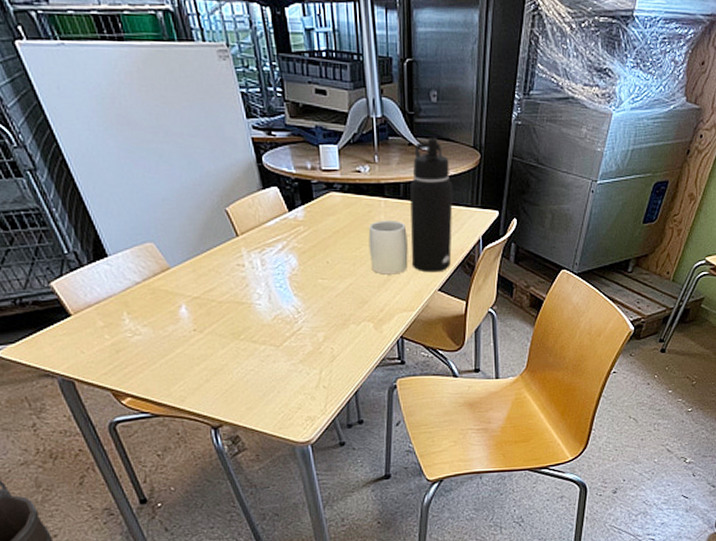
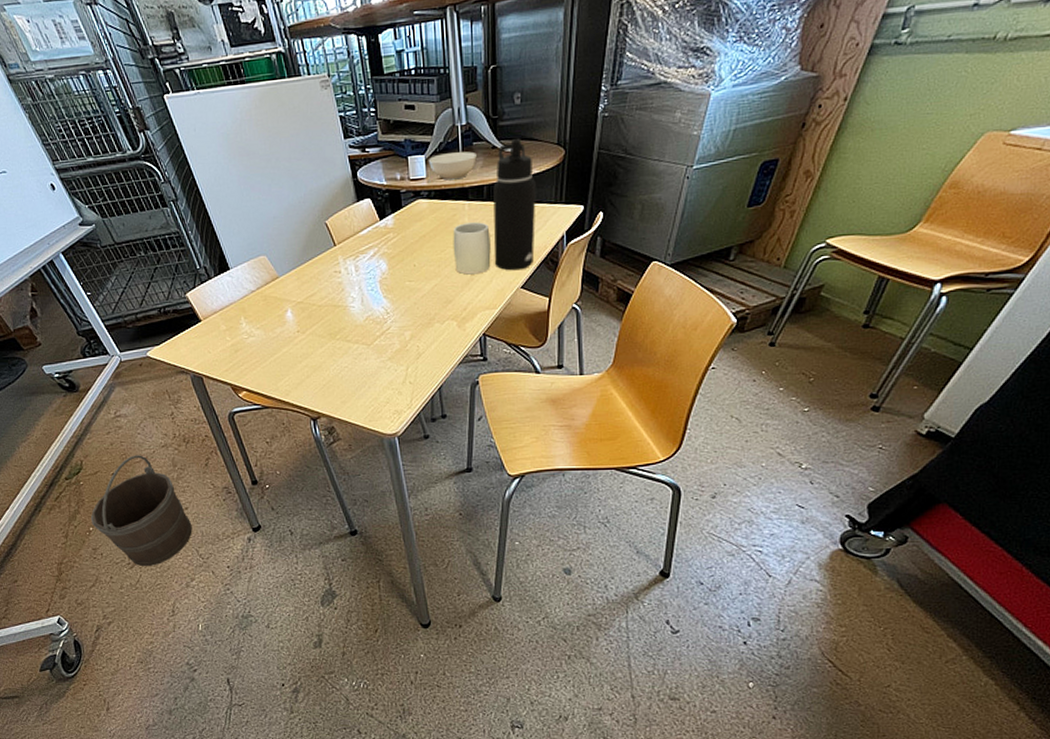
bowl: none [341,145,393,174] -> present [428,151,477,180]

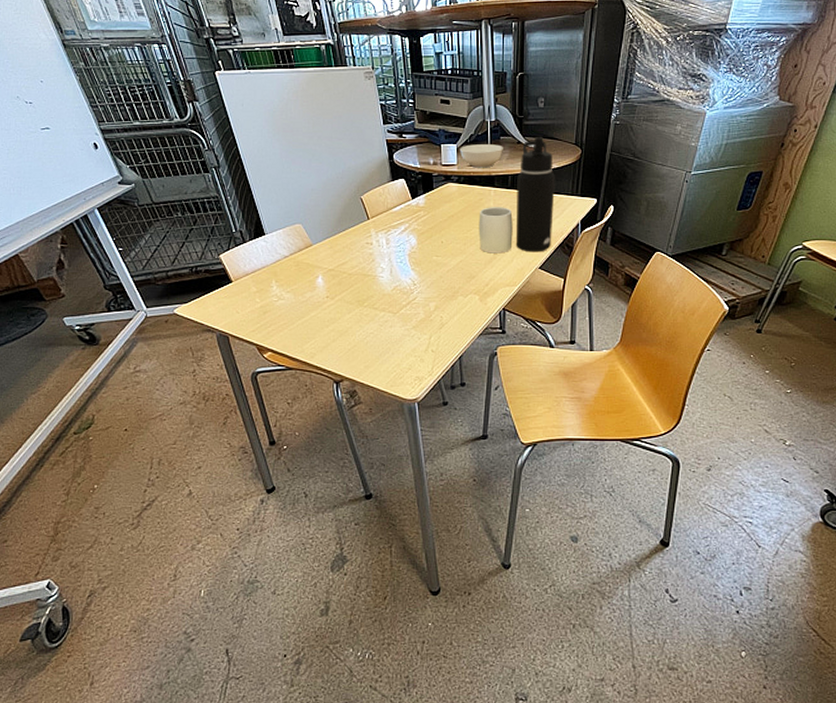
bucket: present [90,455,192,566] -> none [96,411,204,527]

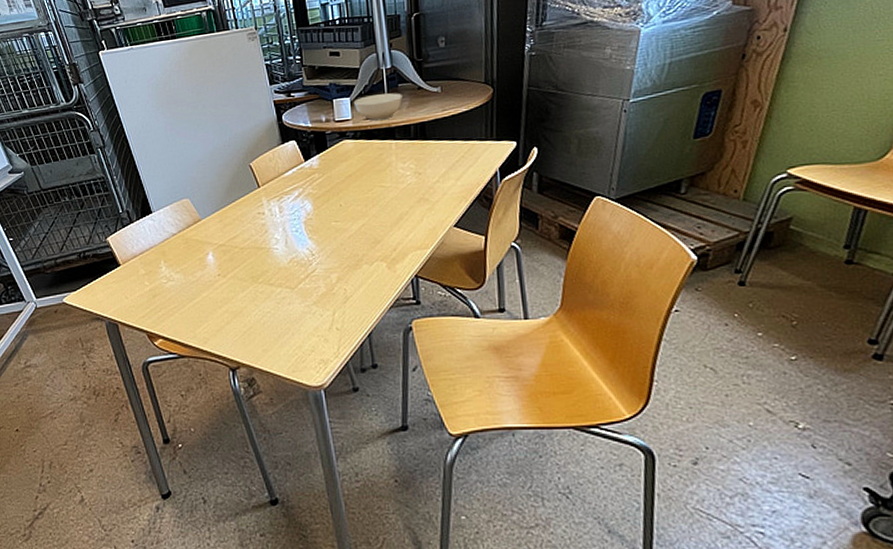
mug: present [478,207,513,254] -> none [380,160,421,214]
water bottle: present [515,136,555,253] -> none [420,78,467,209]

